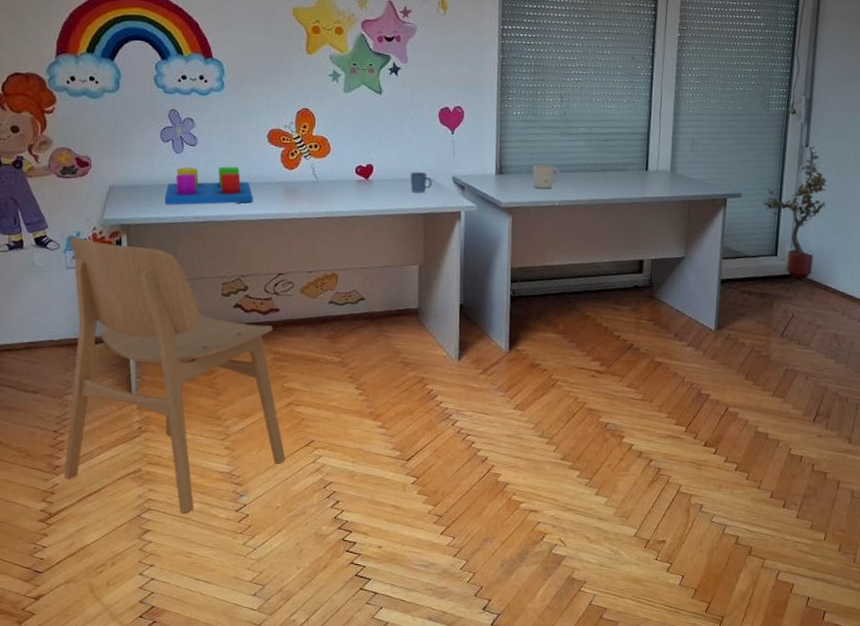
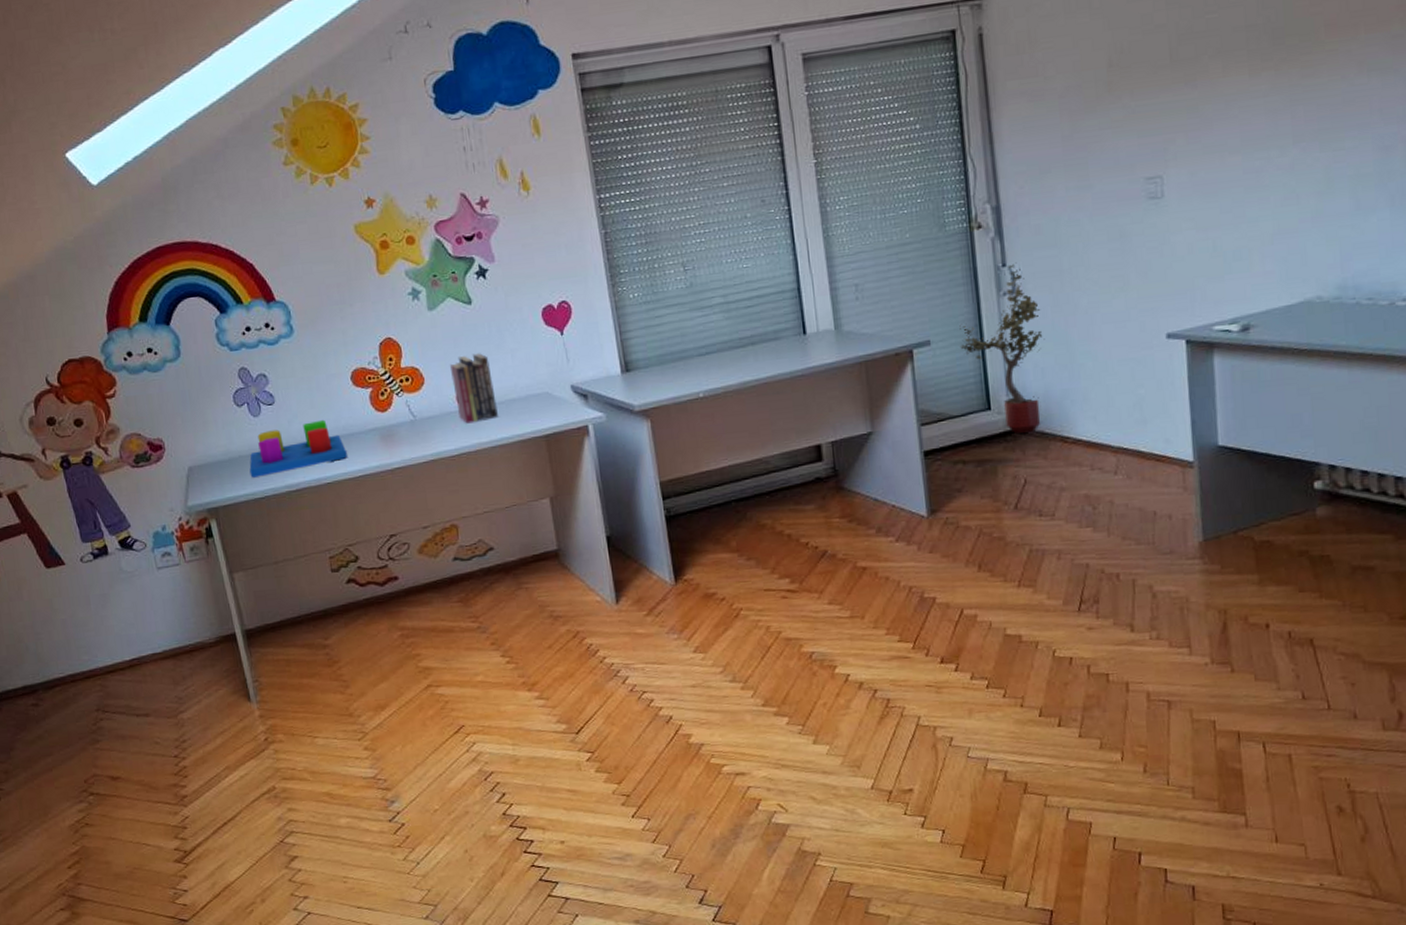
wooden chair: present [64,236,285,514] -> none [155,530,435,833]
books: none [354,135,389,193] -> present [449,353,498,424]
mug: present [410,172,432,194] -> none [520,386,548,413]
mug: present [532,165,560,189] -> none [665,350,699,381]

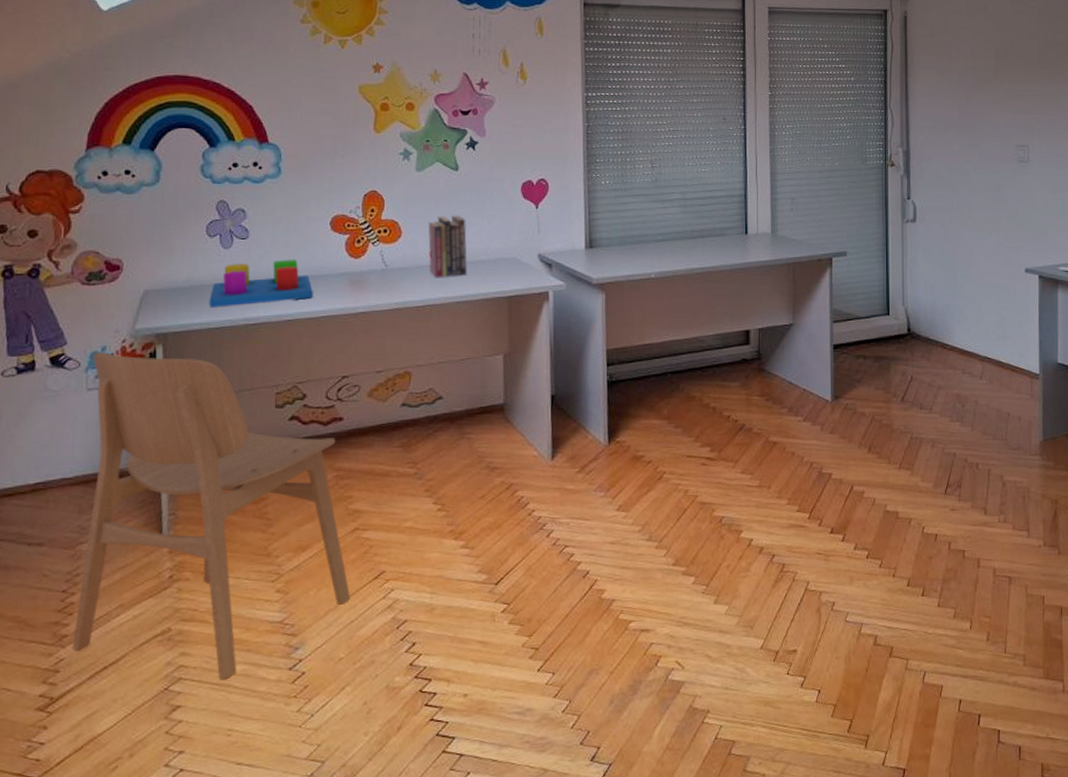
wooden chair: none [155,530,435,833] -> present [72,352,350,680]
potted tree: present [959,262,1045,434] -> none [869,197,935,338]

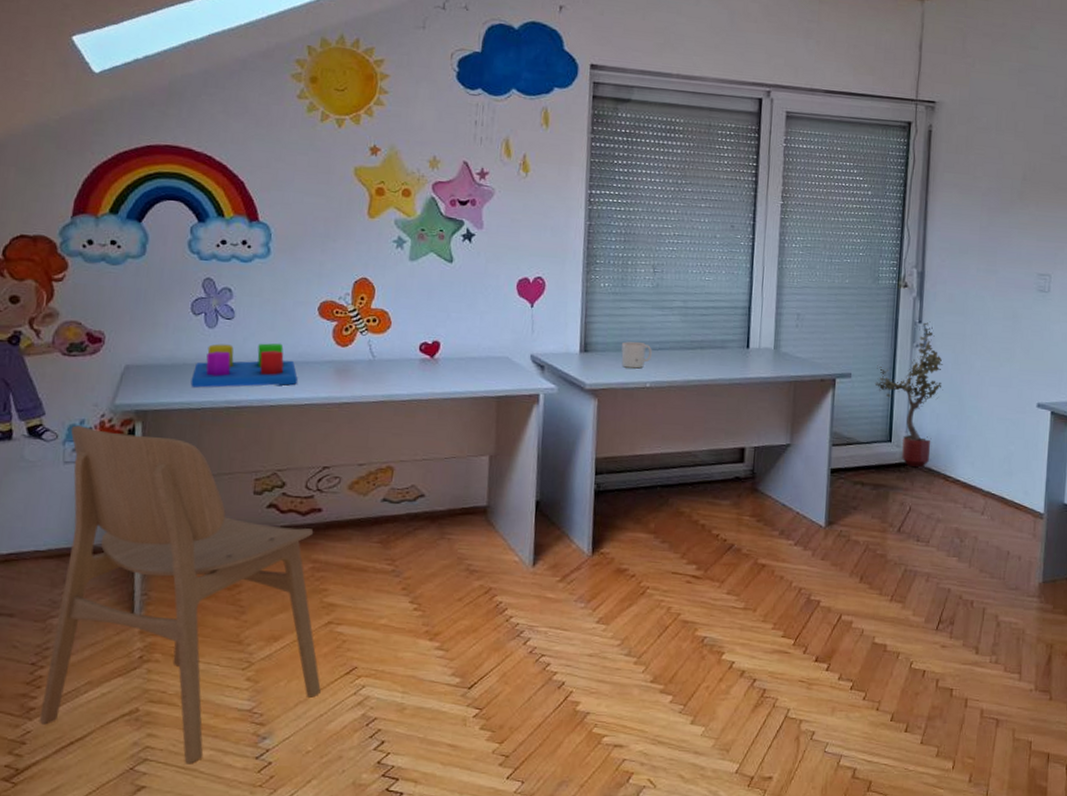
books: present [428,215,467,278] -> none [417,308,458,373]
mug: none [625,235,655,261] -> present [621,341,652,369]
potted tree: none [869,197,935,338] -> present [874,321,944,468]

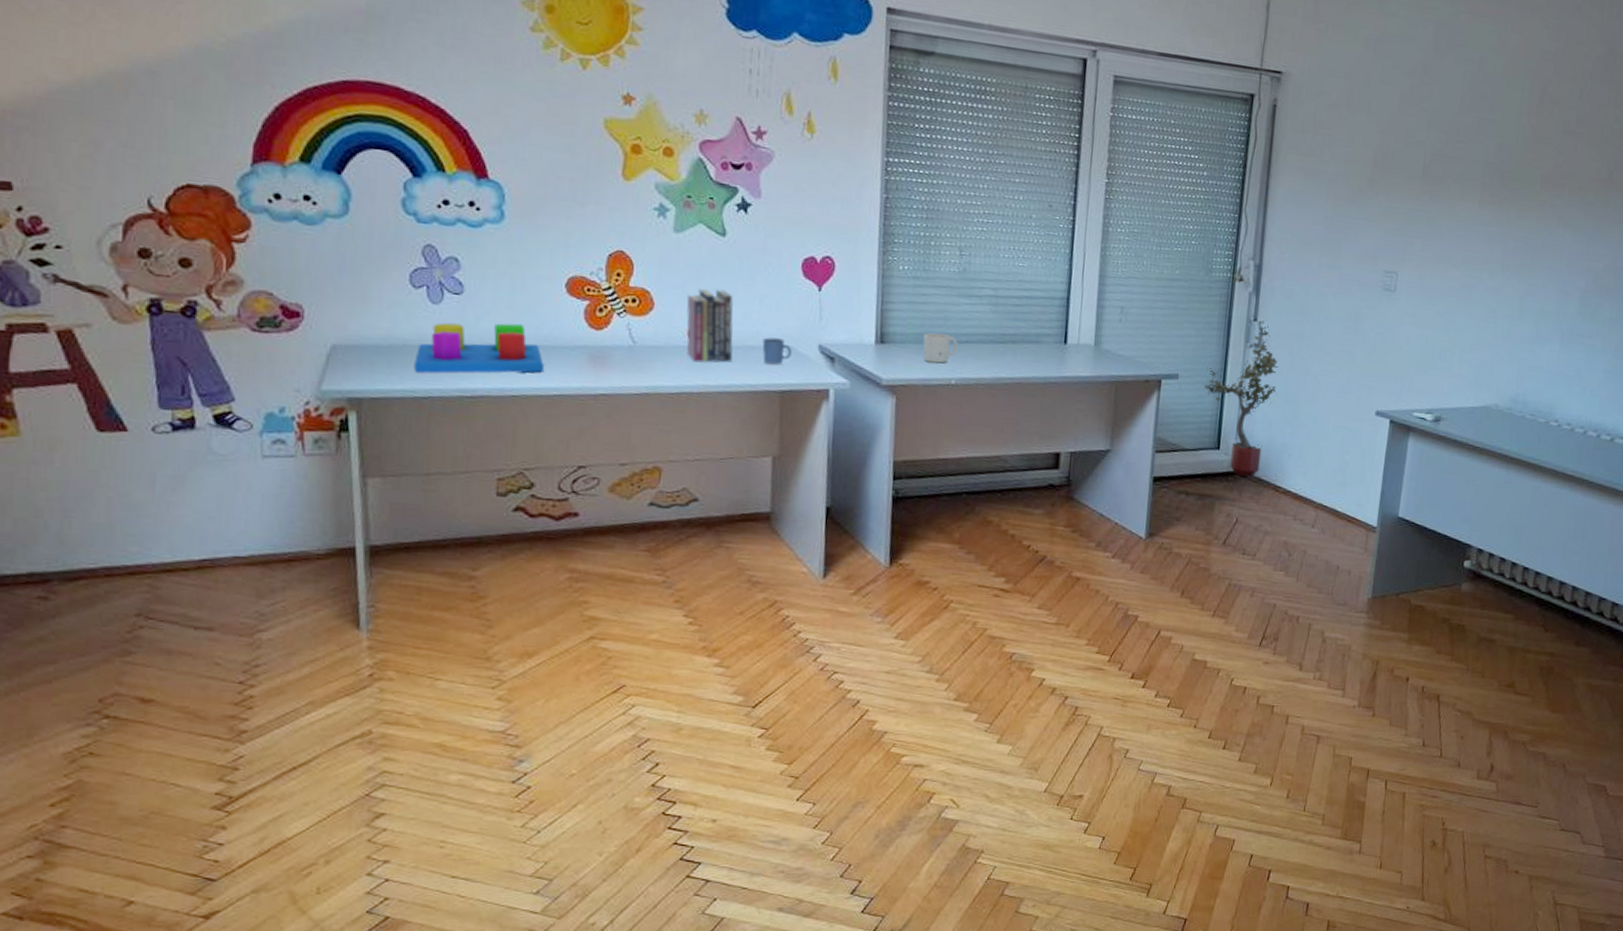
wooden chair: present [39,425,321,764] -> none [253,413,584,790]
books: none [417,308,458,373] -> present [685,289,734,363]
mug: none [482,349,507,374] -> present [762,337,792,366]

